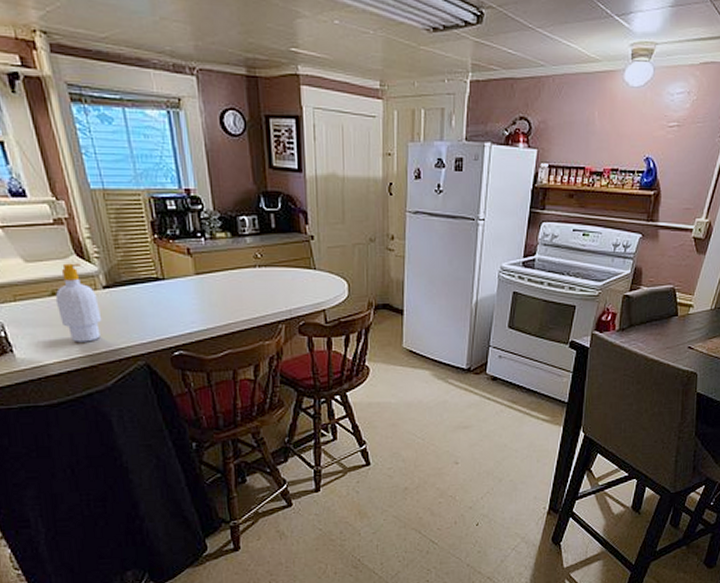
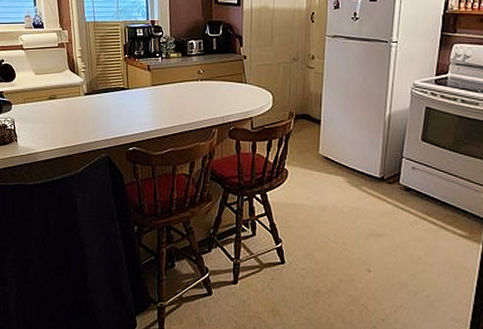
soap bottle: present [55,263,102,342] -> none [51,76,81,136]

